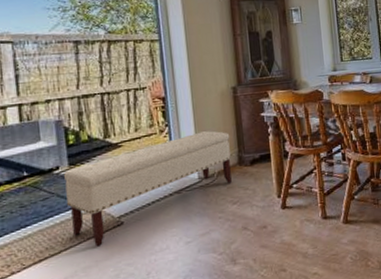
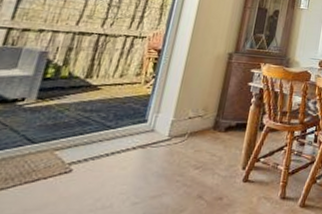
bench: present [64,130,232,247] -> none [11,89,213,193]

